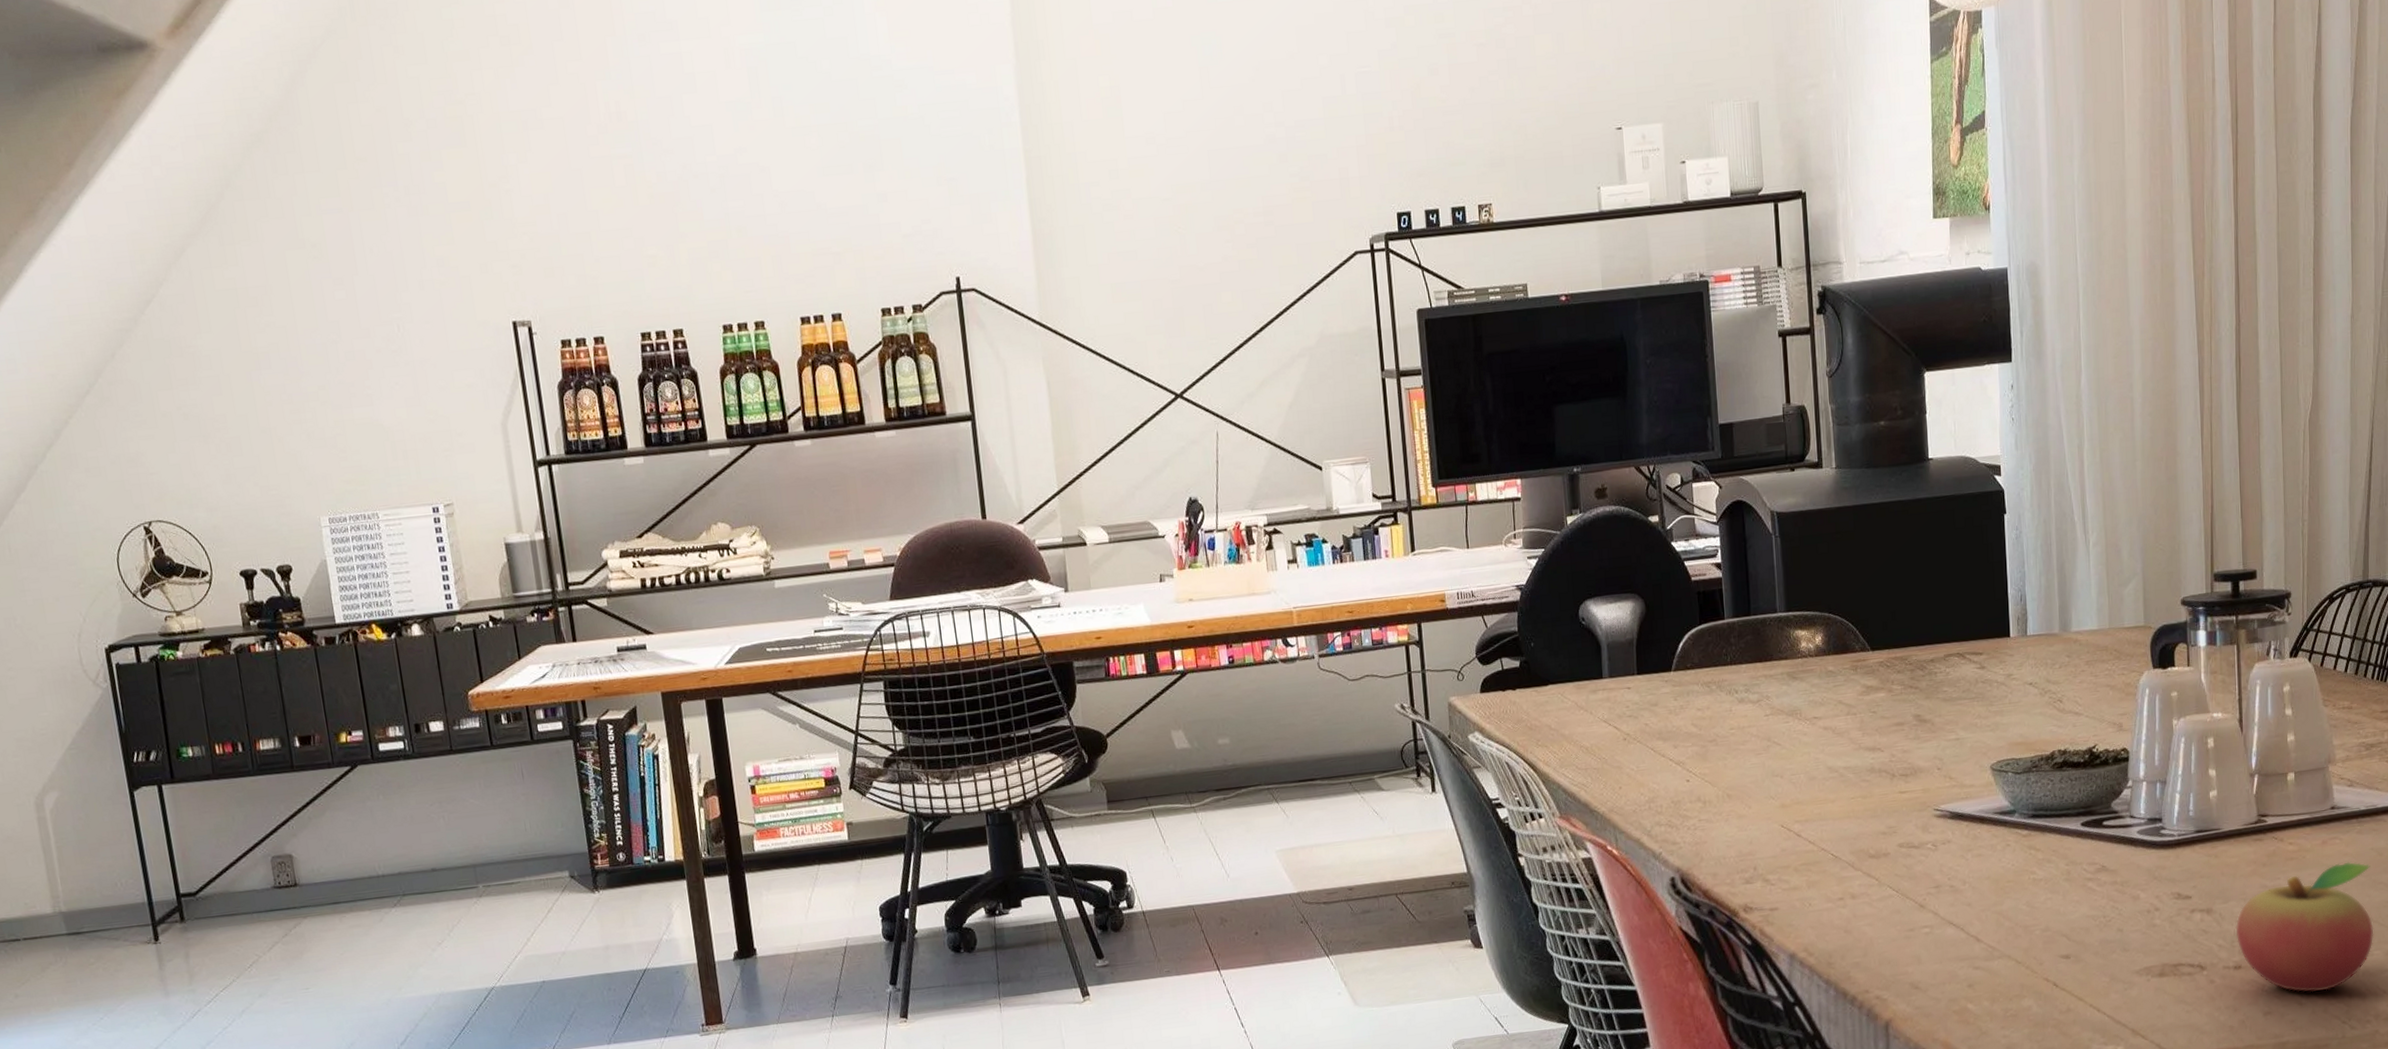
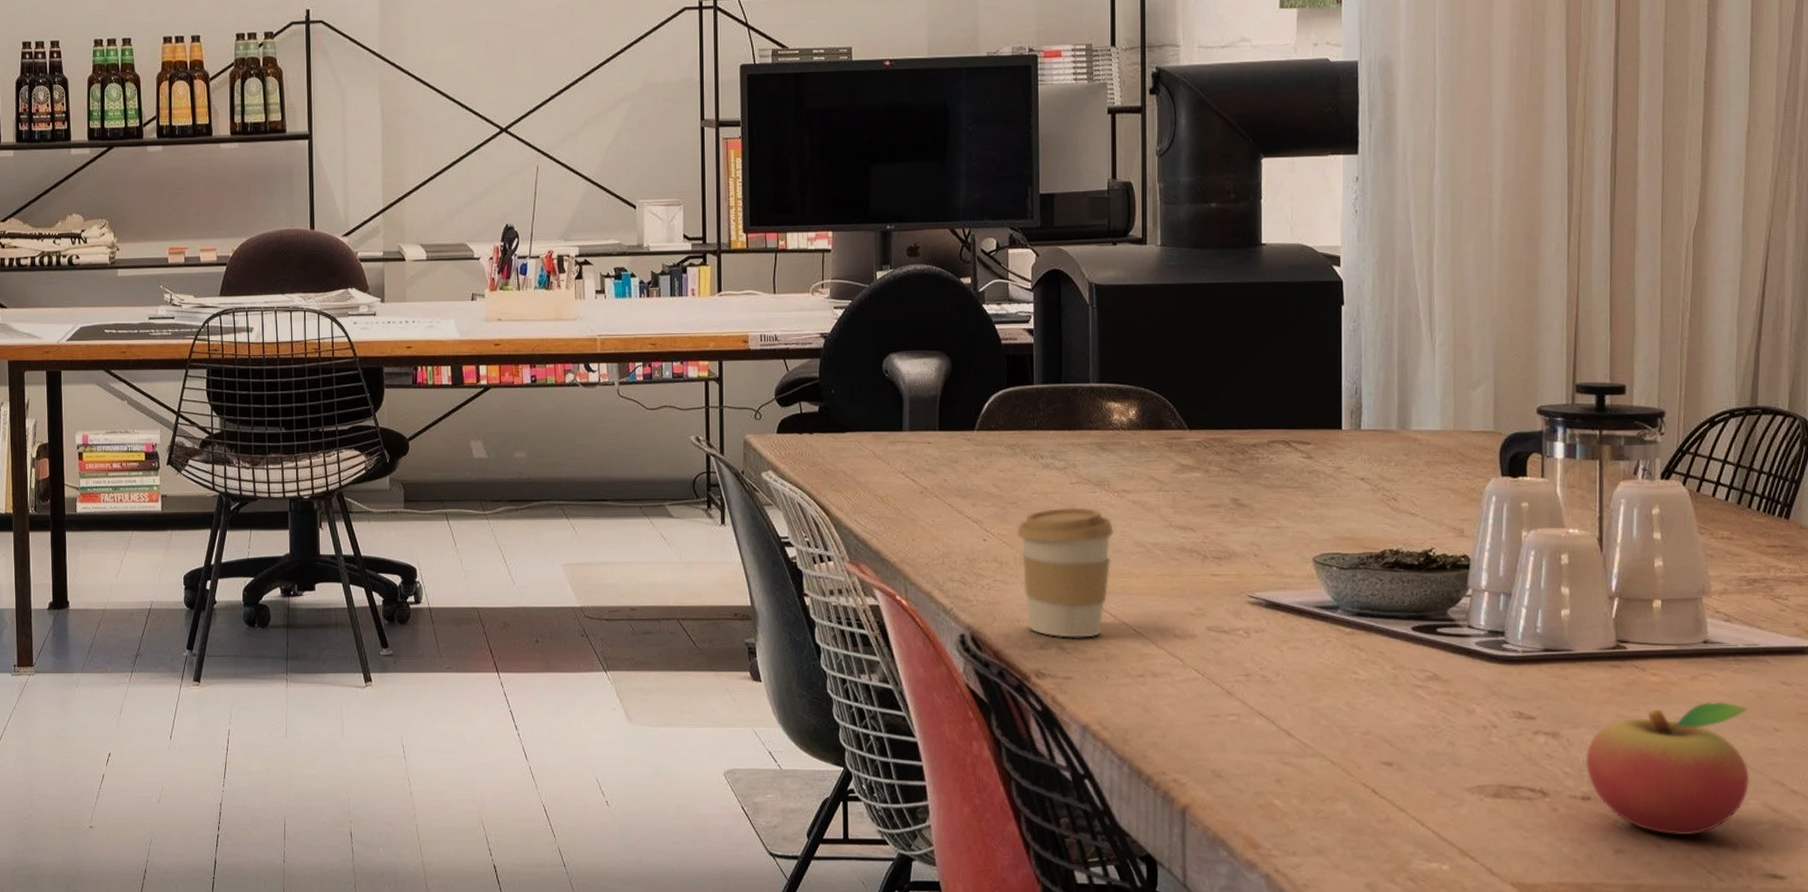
coffee cup: none [1717,737,1809,871] -> present [1017,507,1115,638]

